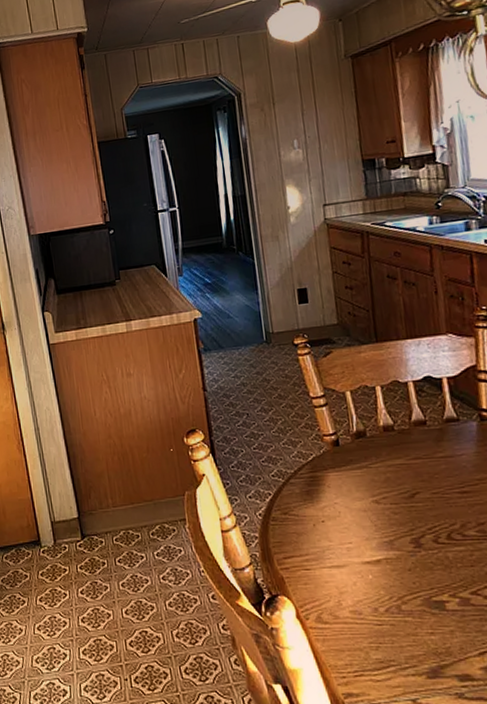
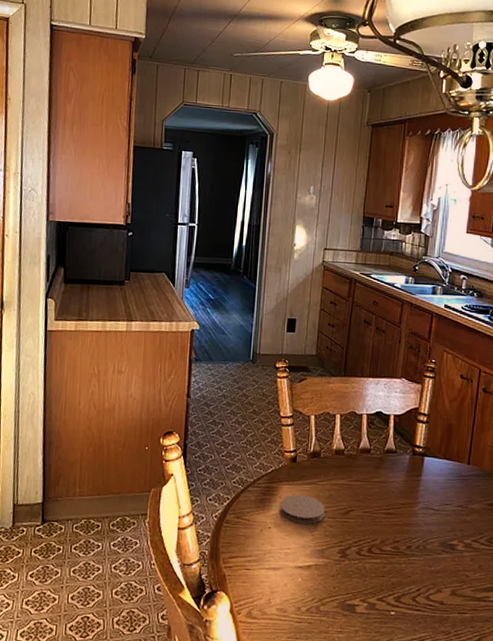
coaster: none [330,481,385,514] -> present [280,494,325,524]

